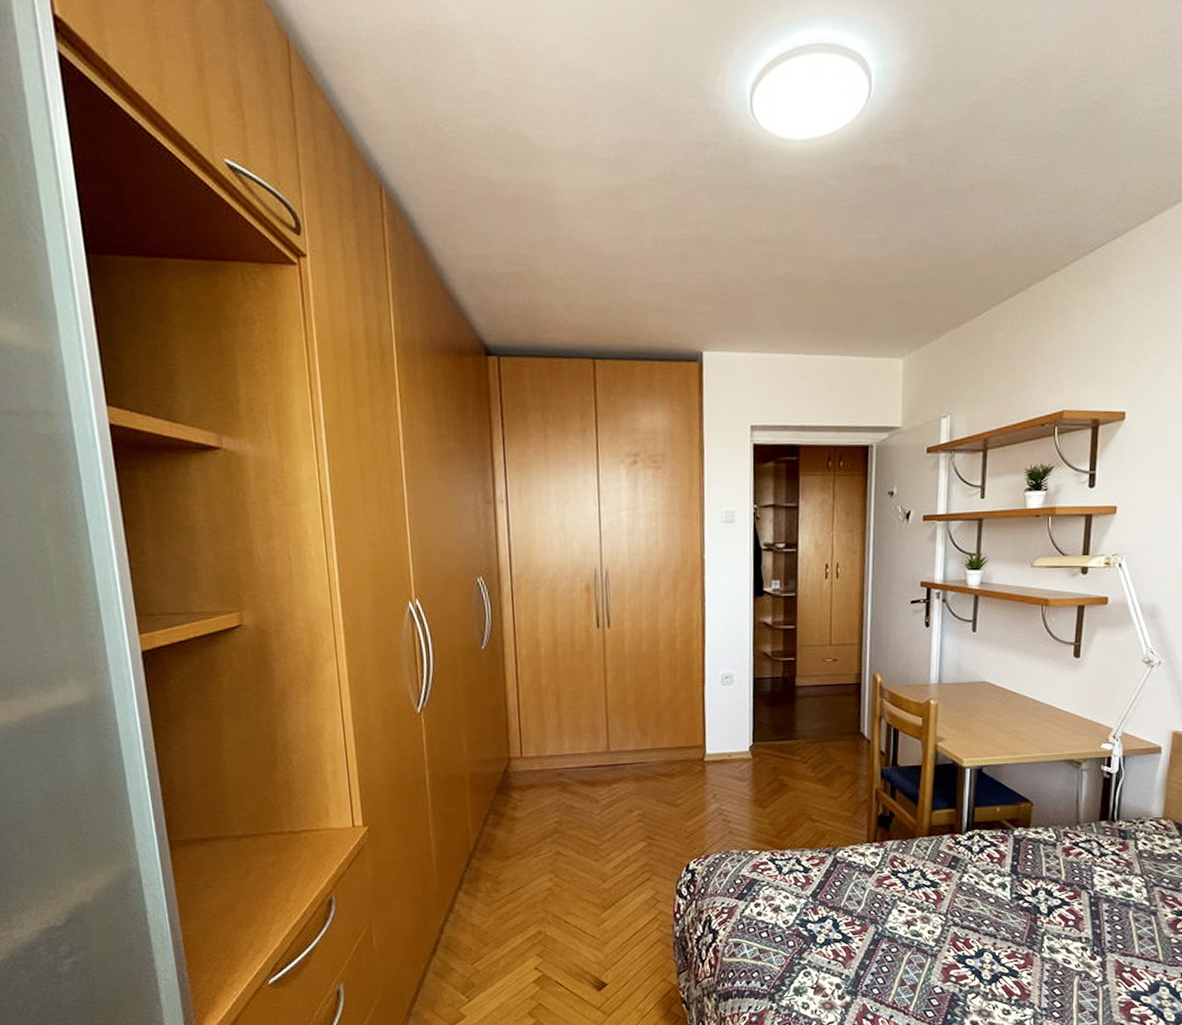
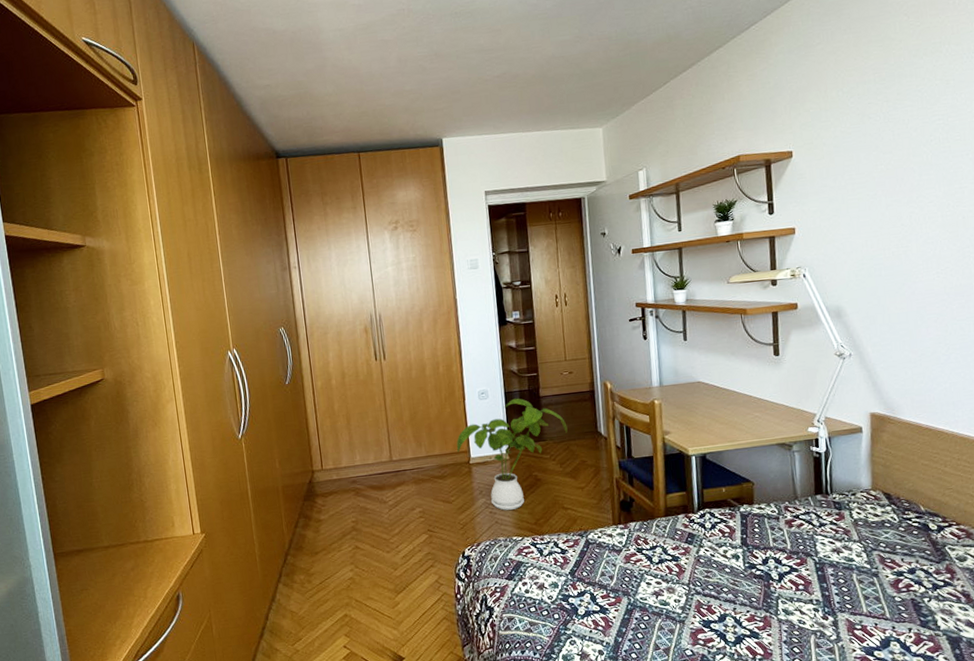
house plant: none [689,686,825,819] -> present [456,398,568,510]

